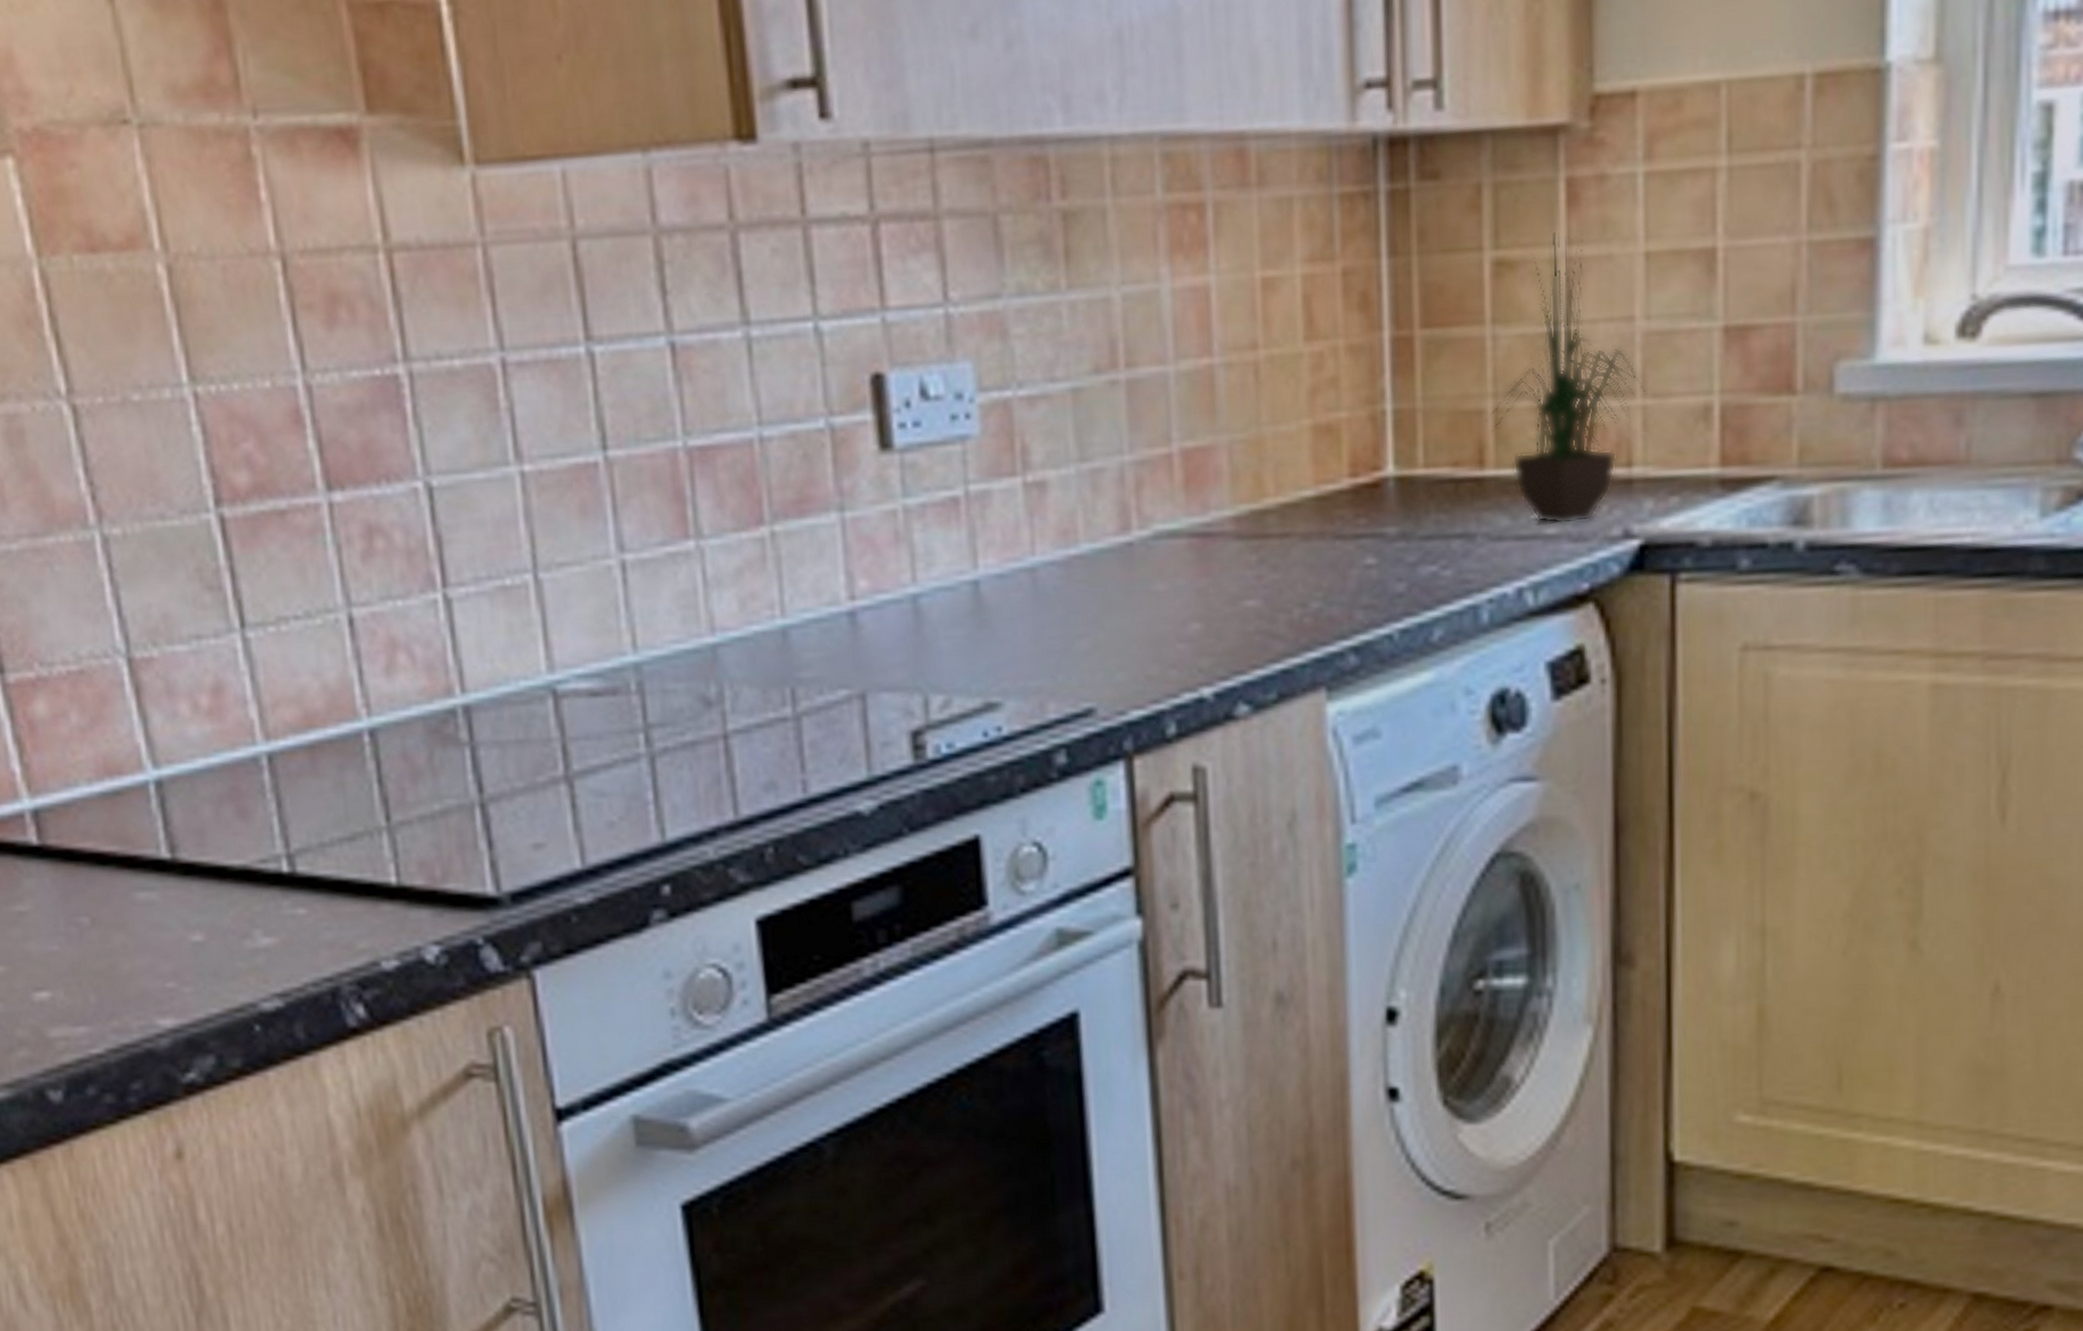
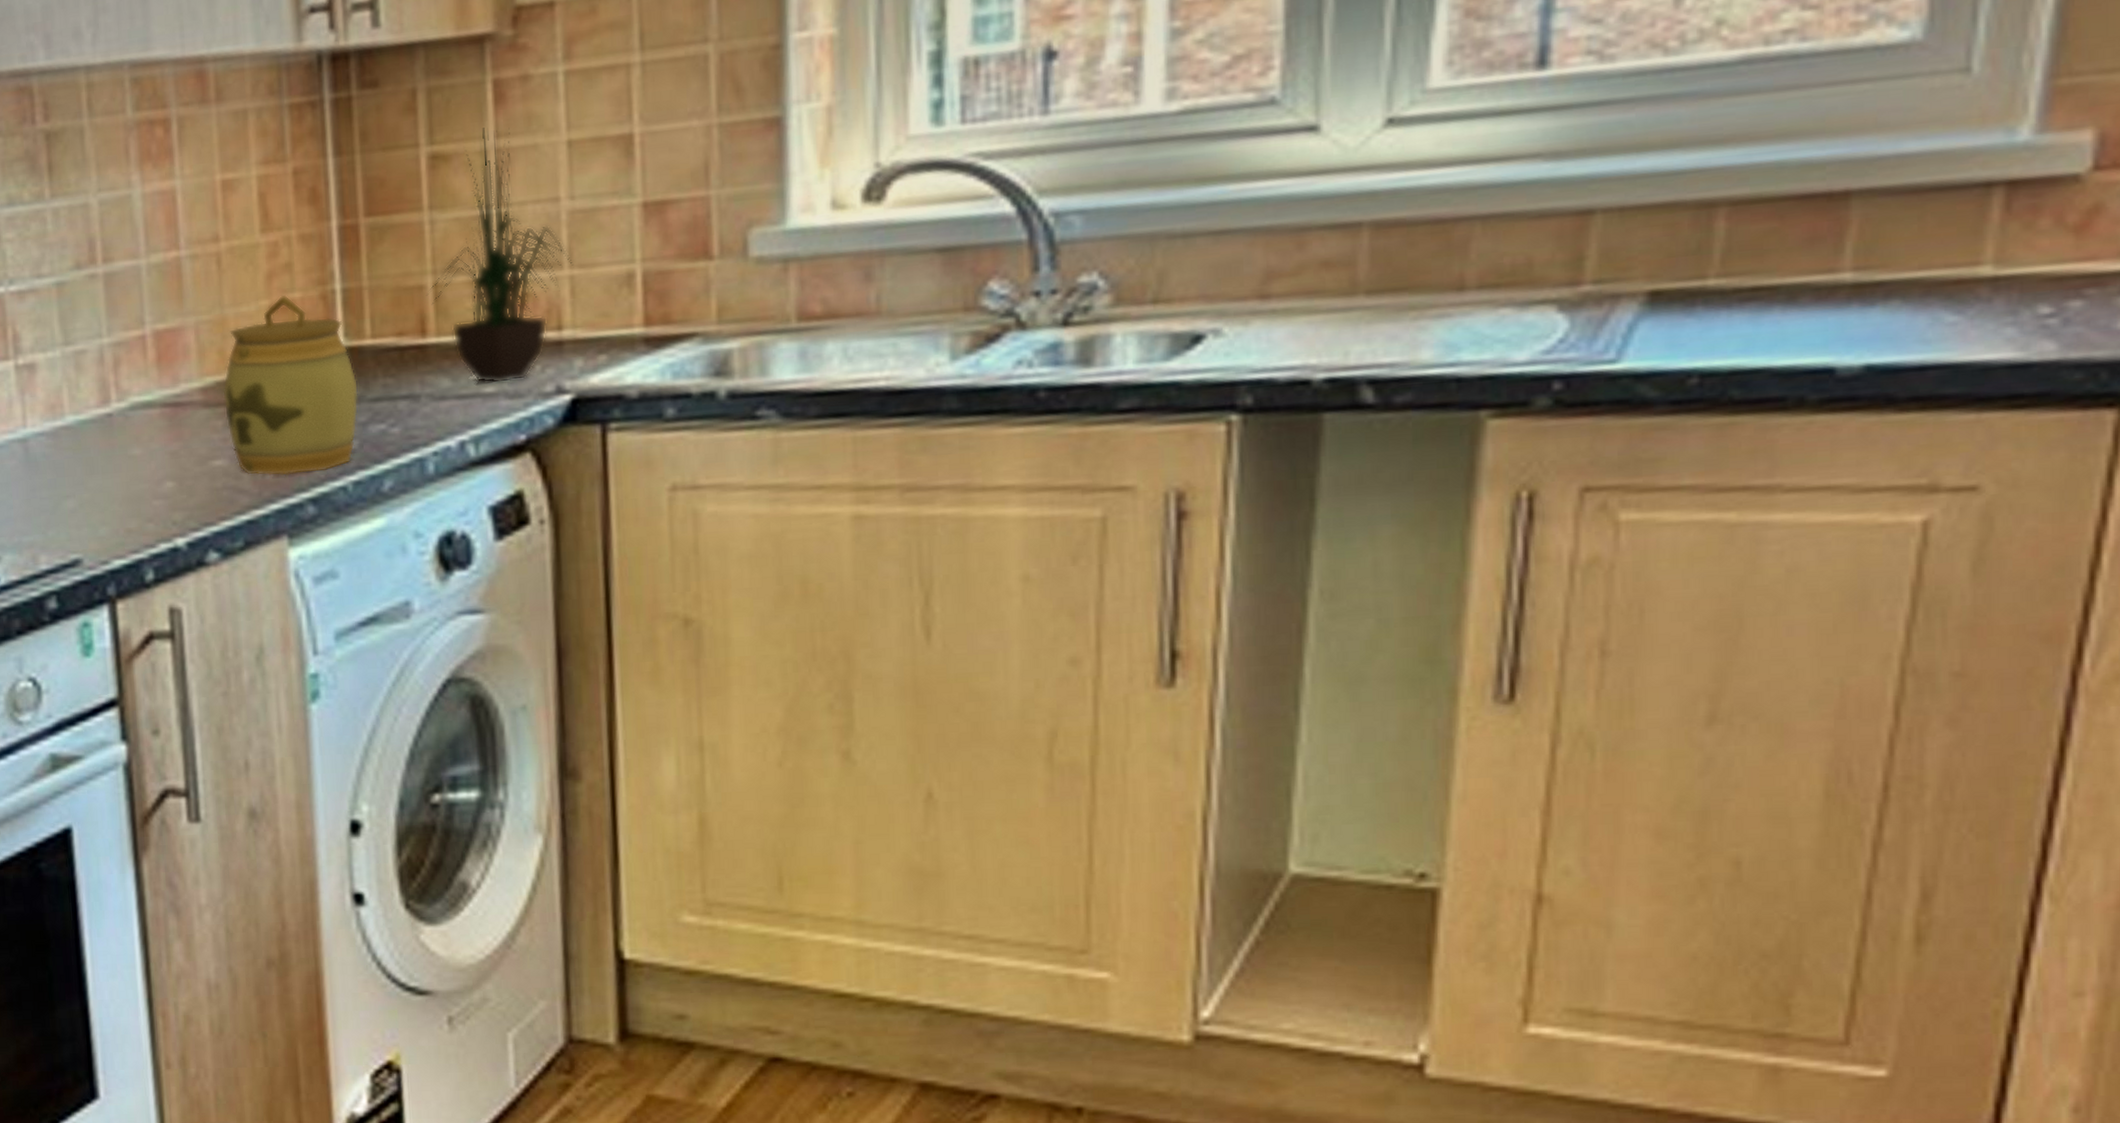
jar: none [1258,413,1408,621] -> present [223,294,359,476]

